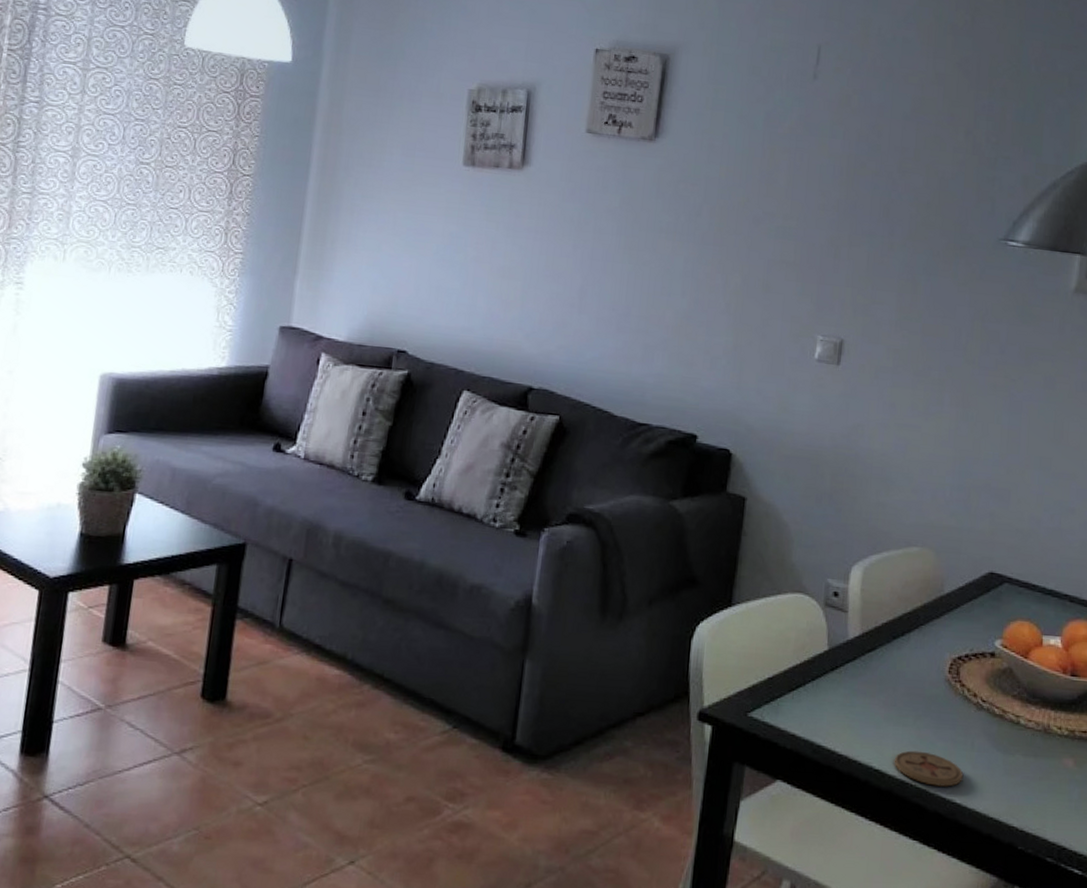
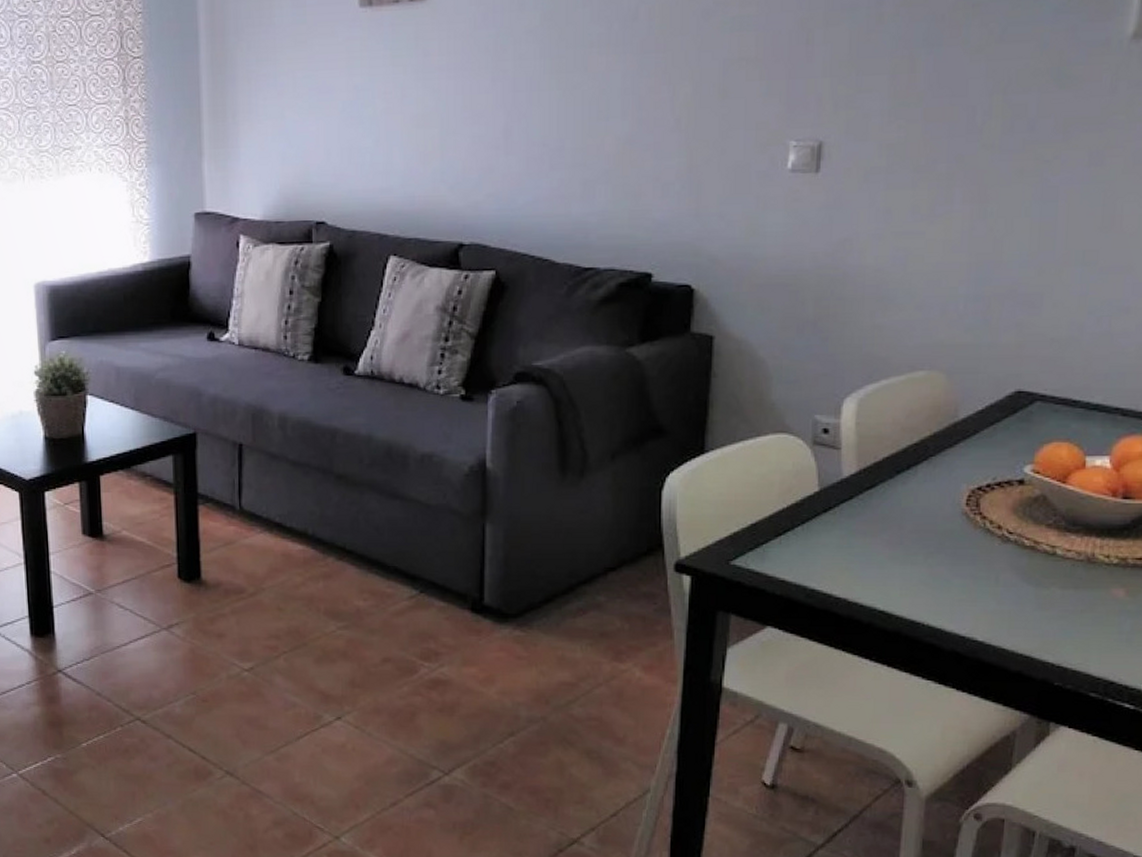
coaster: present [894,750,964,787] -> none [902,589,986,625]

